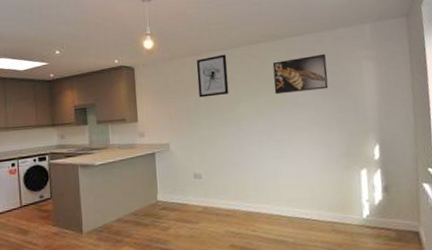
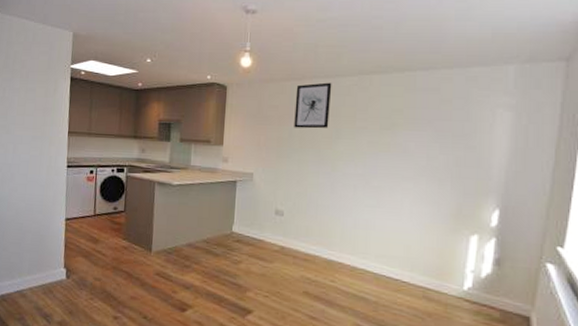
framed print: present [272,53,329,95] -> none [382,95,453,137]

